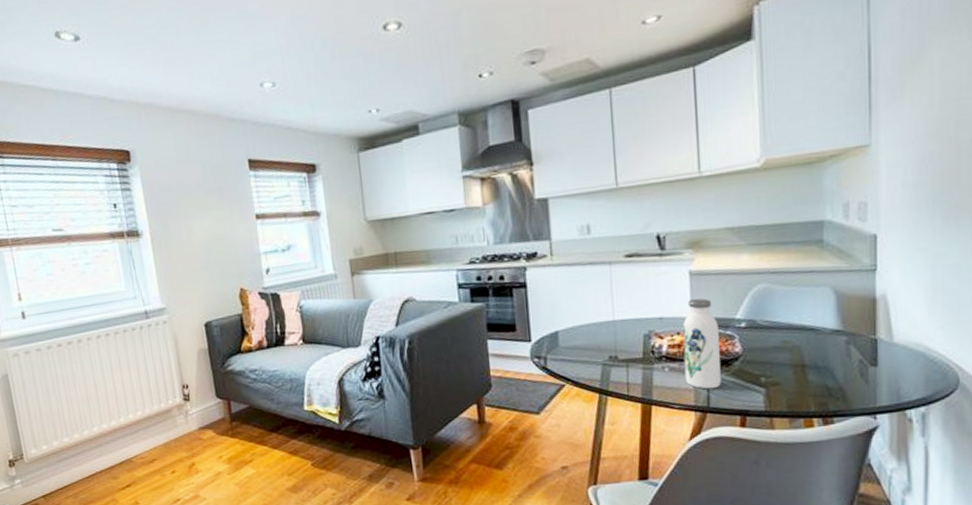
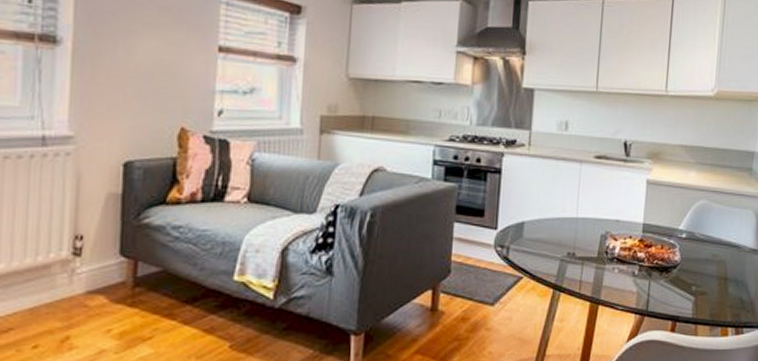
water bottle: present [682,298,721,390] -> none [630,206,665,293]

